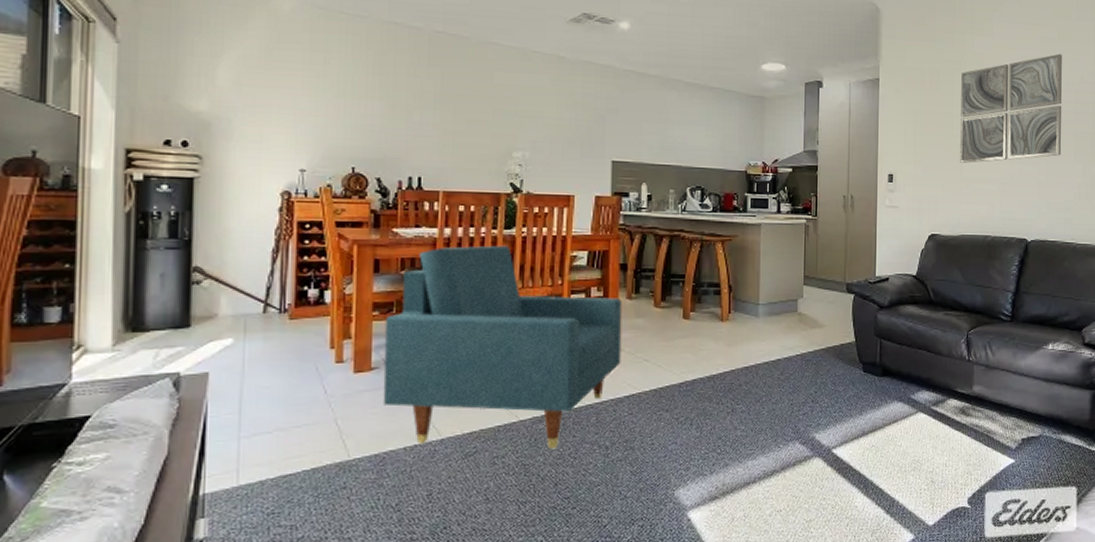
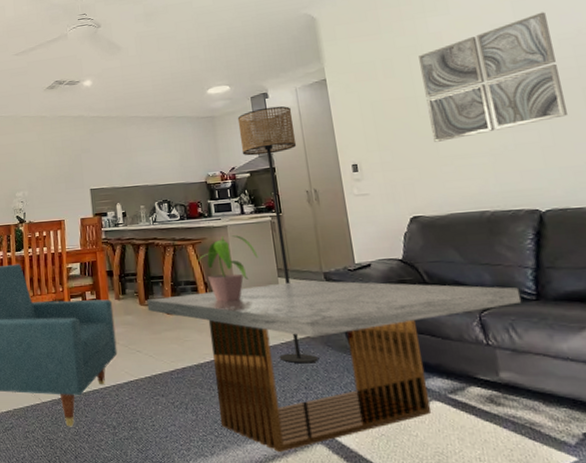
coffee table: none [662,291,999,467] -> present [147,280,521,452]
potted plant: none [726,235,788,308] -> present [198,235,259,302]
floor lamp: none [787,97,843,376] -> present [237,106,318,364]

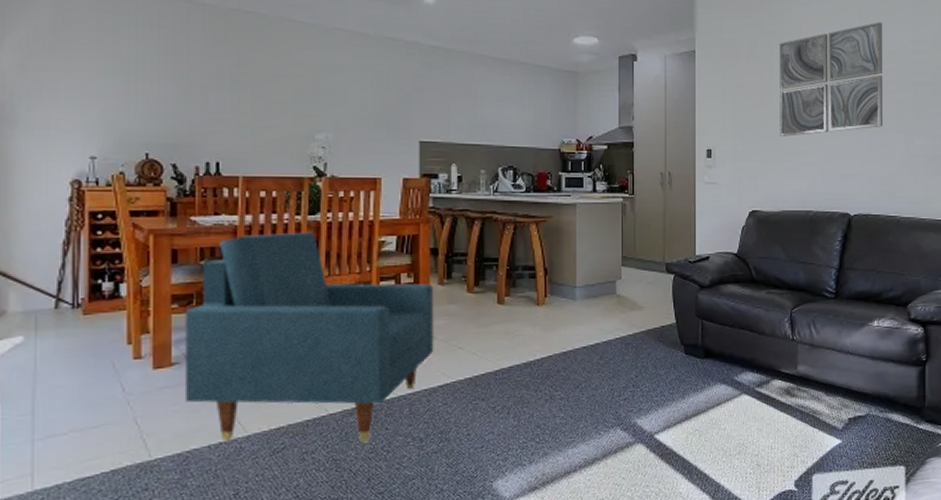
coffee table: present [147,280,521,452] -> none [476,271,823,454]
potted plant: present [198,235,259,302] -> none [540,216,605,291]
floor lamp: present [237,106,318,364] -> none [602,71,658,360]

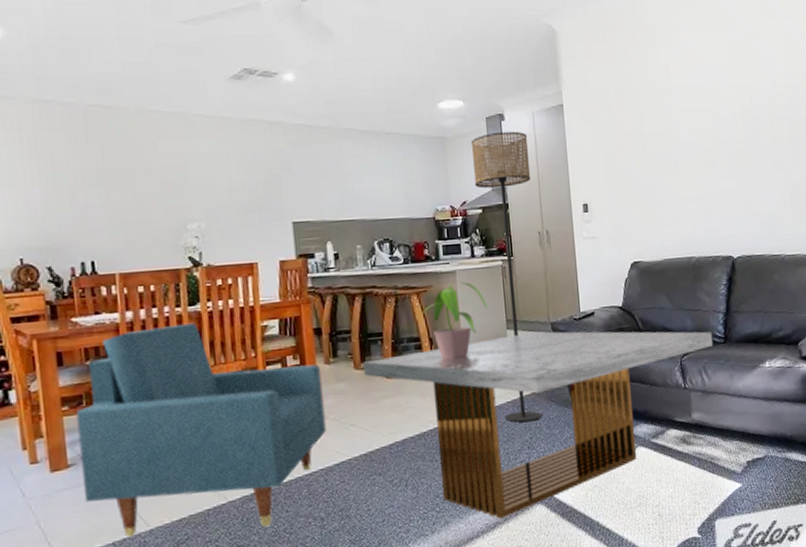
coffee table: none [476,271,823,454] -> present [363,331,712,519]
potted plant: none [540,216,605,291] -> present [423,282,488,360]
floor lamp: none [602,71,658,360] -> present [470,131,542,423]
wall art: present [780,22,884,137] -> none [648,57,761,184]

